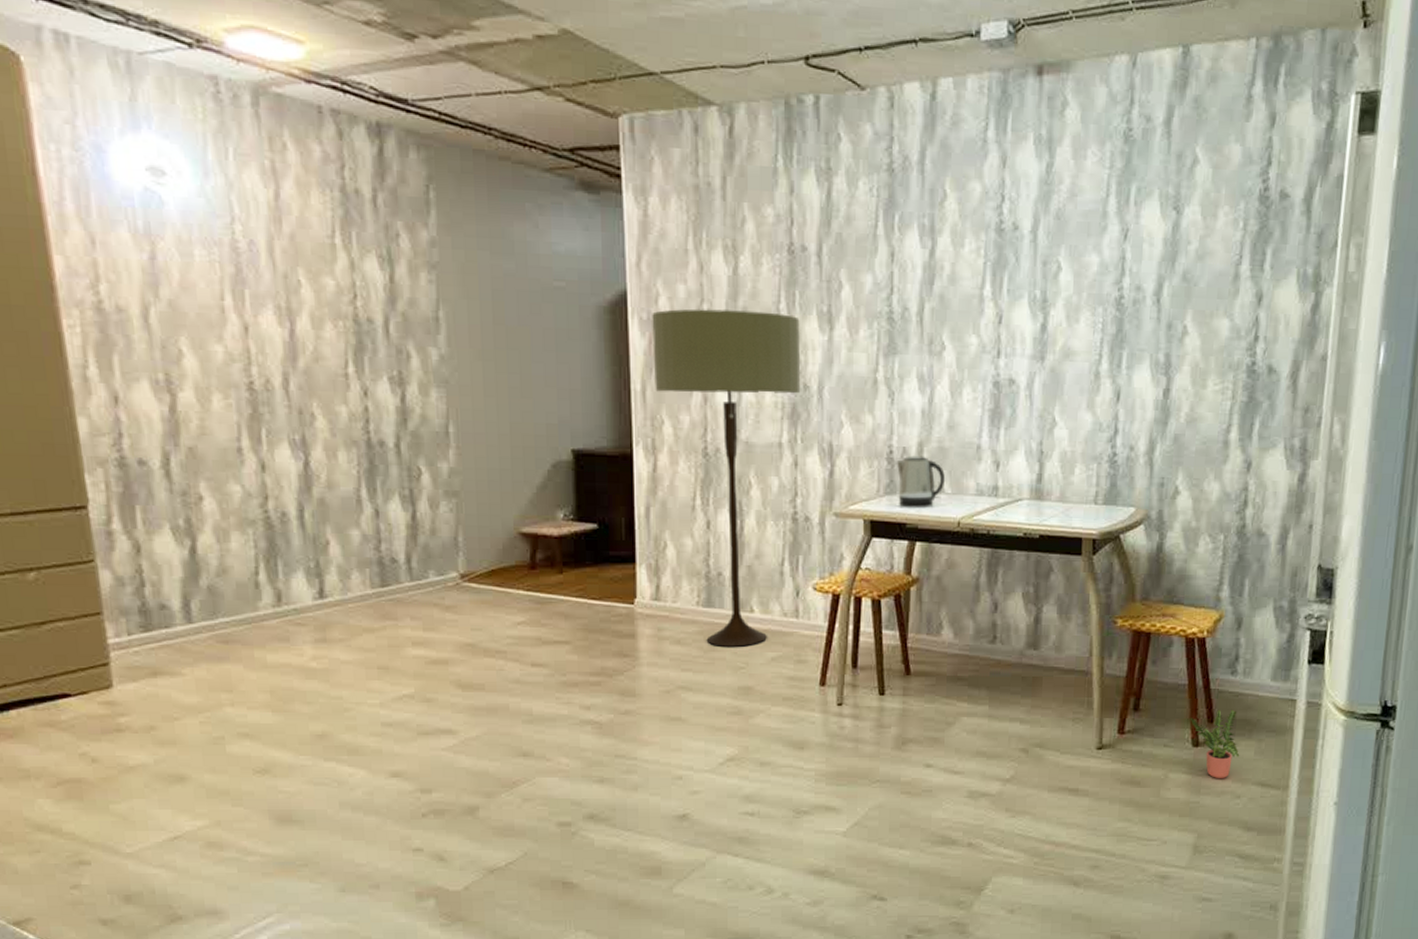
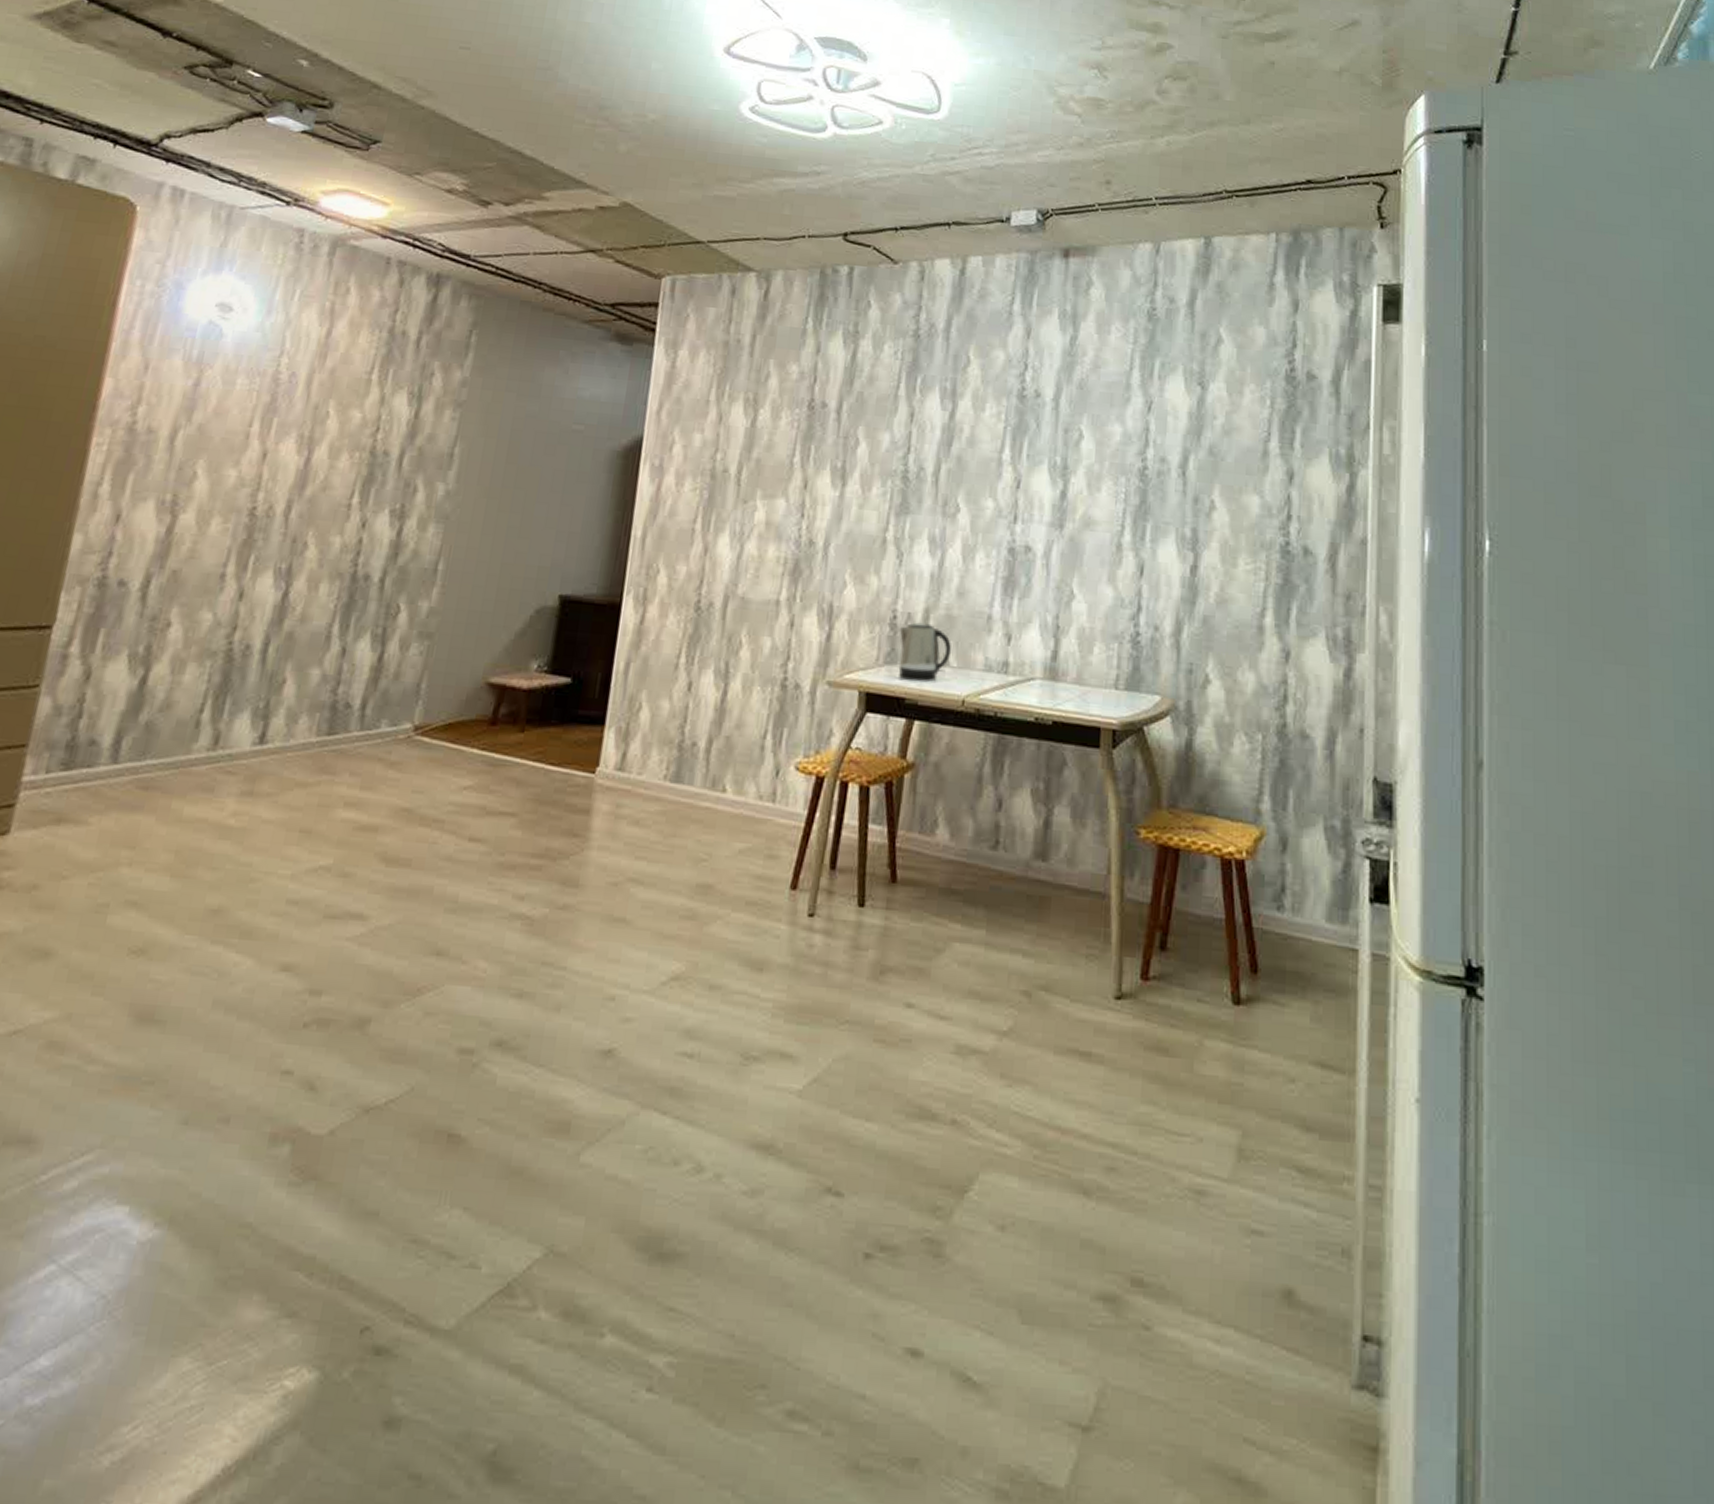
floor lamp: present [652,309,801,647] -> none [655,457,813,834]
potted plant: present [1190,709,1240,778] -> none [1228,956,1292,1052]

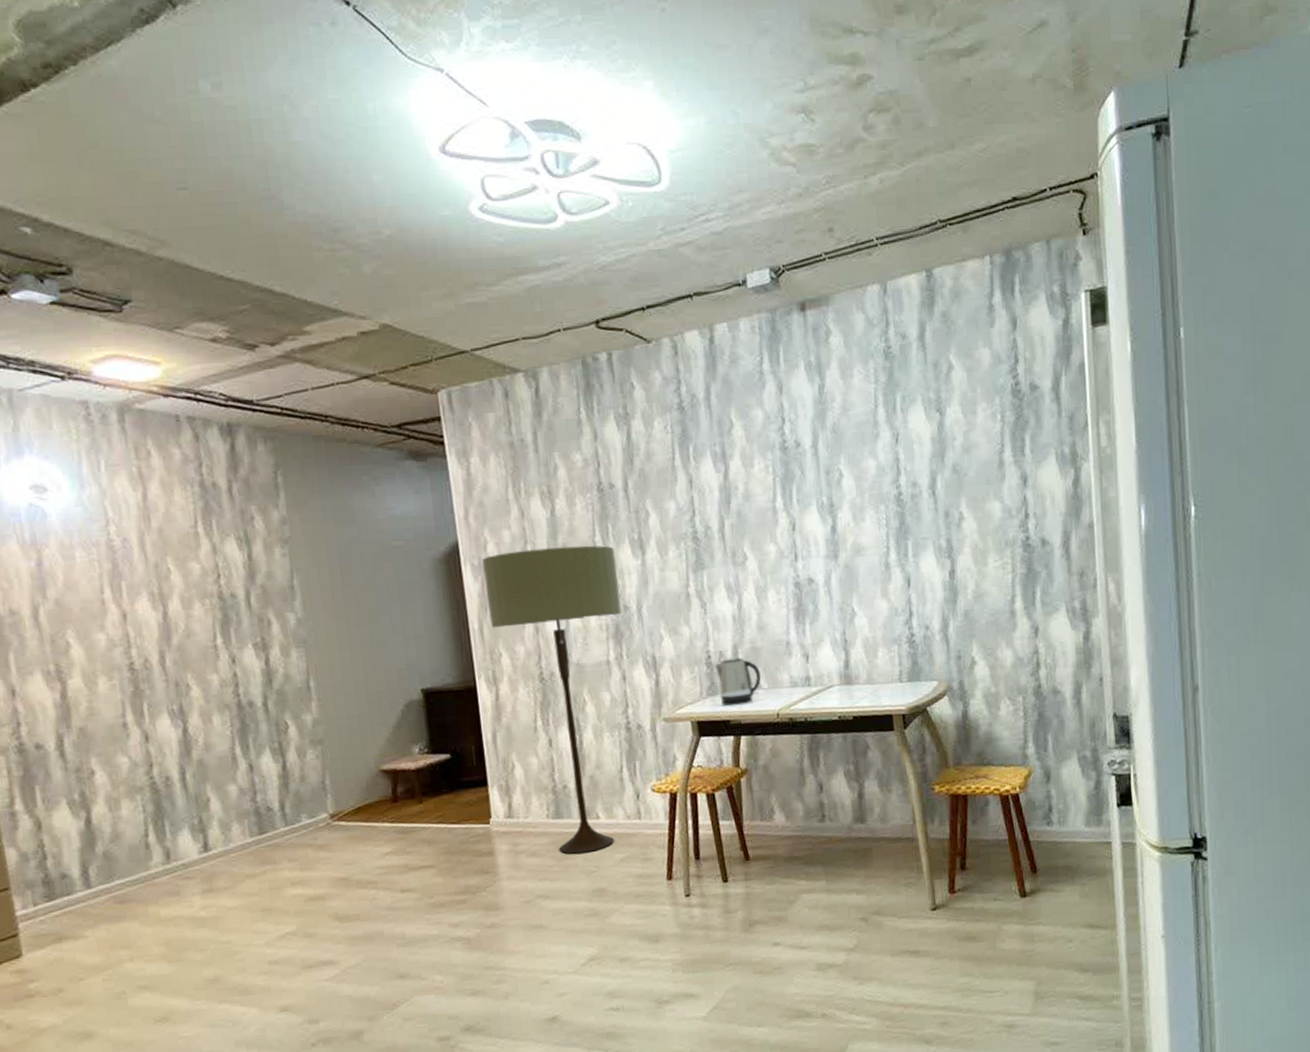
floor lamp: none [655,457,813,834] -> present [482,545,622,854]

